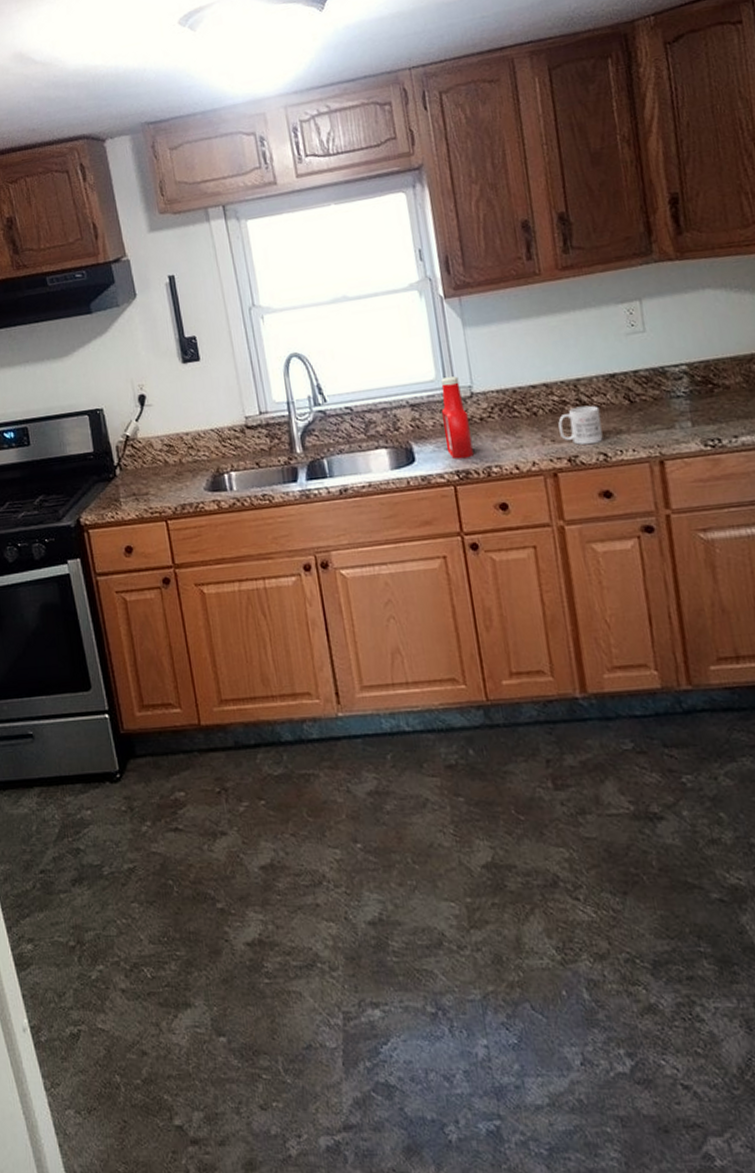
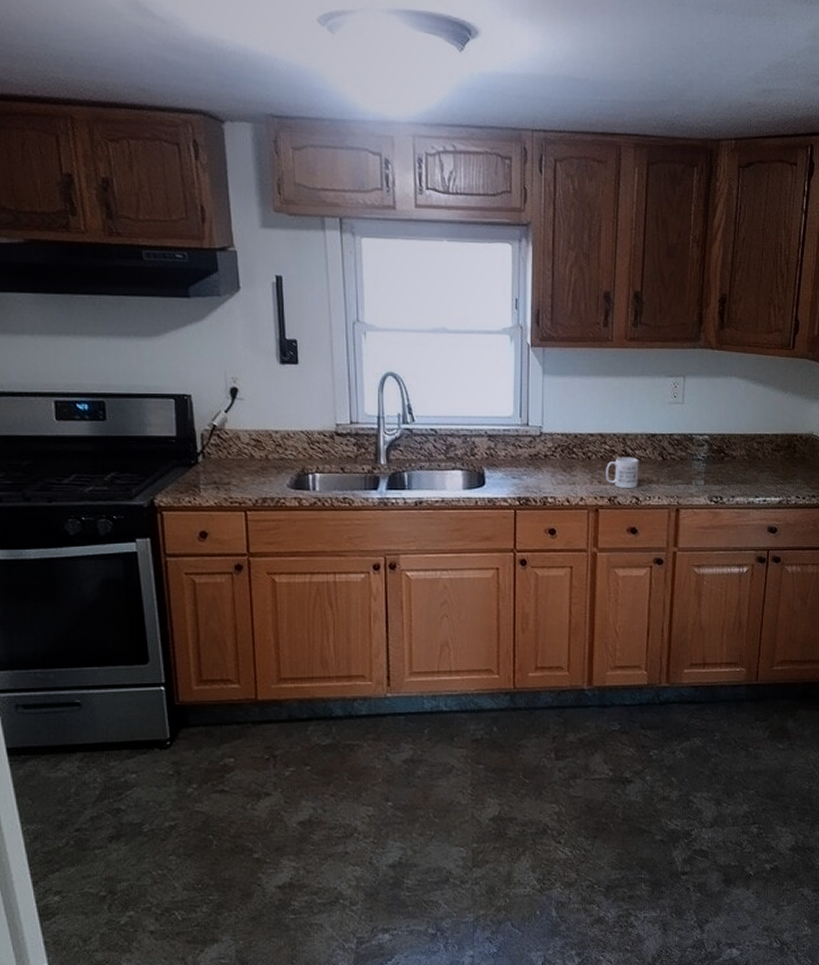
ketchup bottle: present [440,376,474,460] -> none [513,416,535,488]

